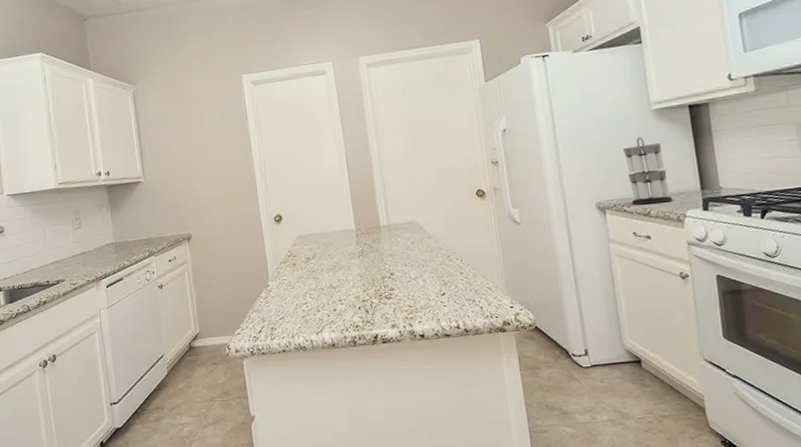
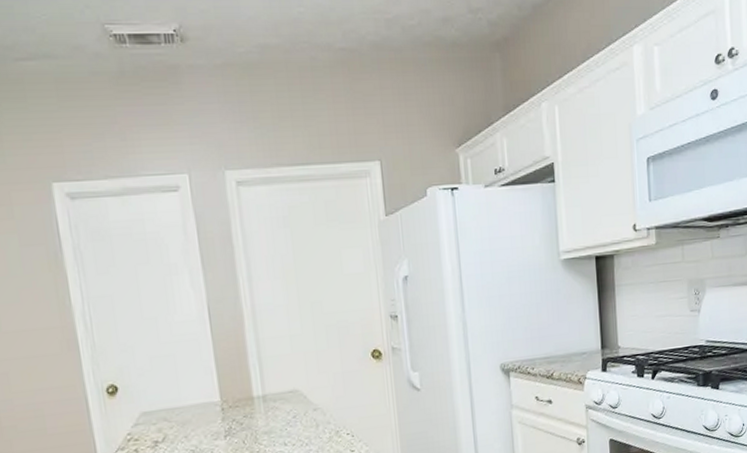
spice rack: present [623,137,673,205] -> none [531,290,575,367]

